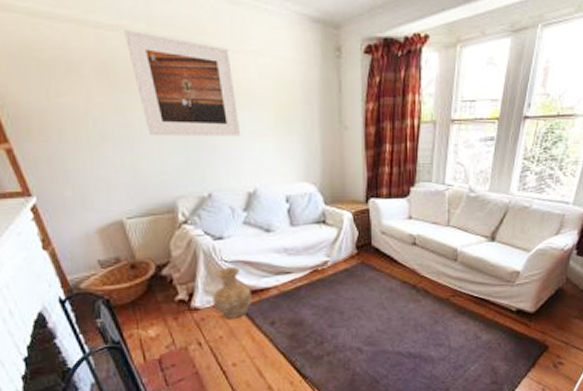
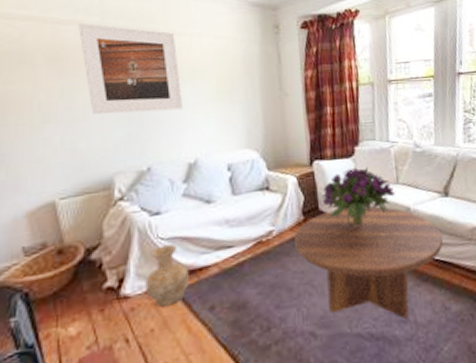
coffee table: none [348,245,484,343] -> present [294,206,444,319]
bouquet: none [374,207,445,262] -> present [321,166,396,226]

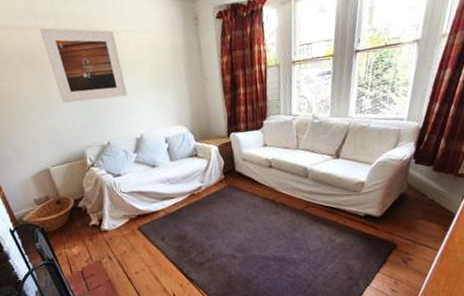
vase: present [145,244,191,307] -> none [116,196,146,238]
coffee table: present [294,206,444,319] -> none [218,167,333,247]
bouquet: present [321,166,396,226] -> none [237,136,296,183]

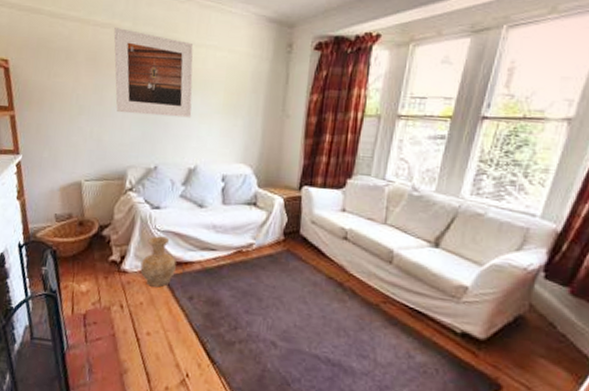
vase: none [116,196,146,238] -> present [140,236,177,288]

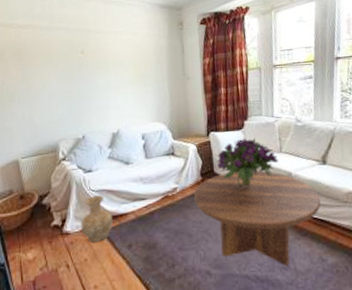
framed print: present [114,28,194,118] -> none [34,27,109,96]
coffee table: none [271,237,423,354] -> present [194,171,321,266]
bouquet: none [304,199,381,257] -> present [216,137,279,187]

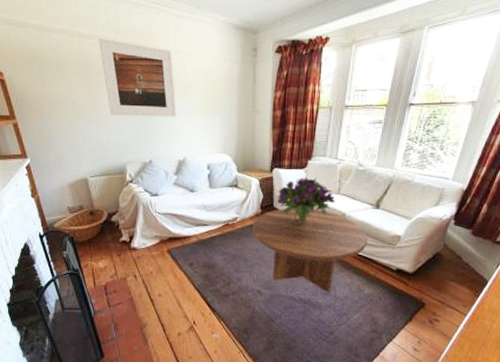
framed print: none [34,27,109,96] -> present [99,38,177,117]
vase: present [81,195,114,243] -> none [147,218,177,259]

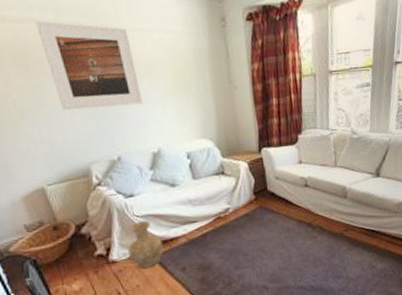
vase: none [147,218,177,259] -> present [127,220,164,269]
coffee table: present [253,208,368,292] -> none [247,186,374,275]
bouquet: present [276,177,336,222] -> none [269,152,334,204]

